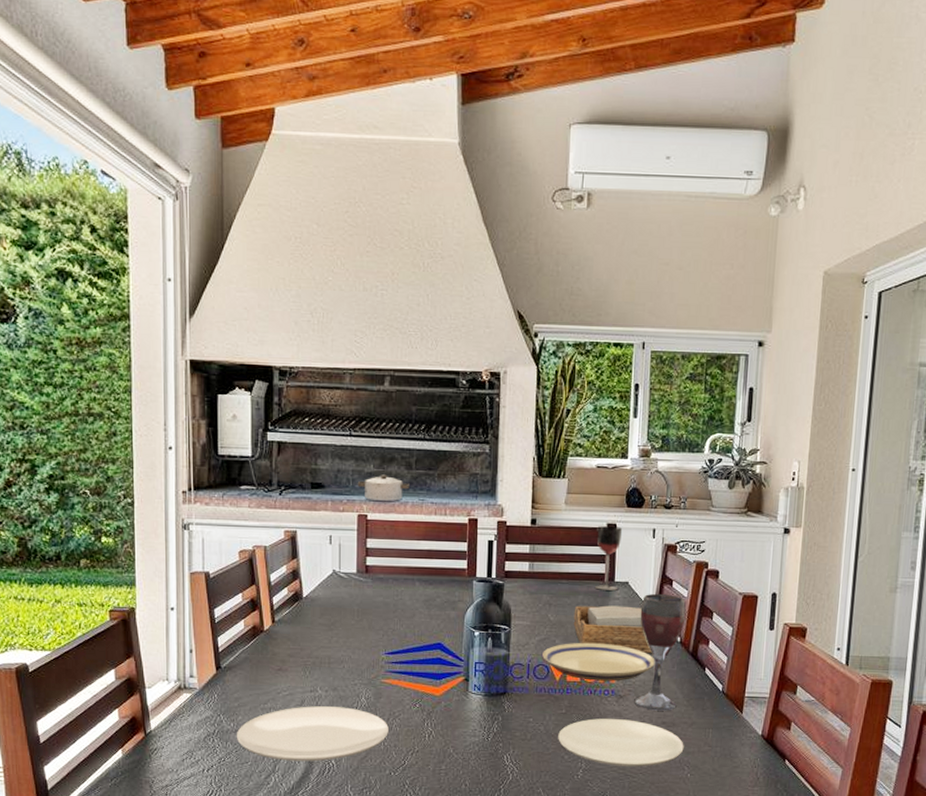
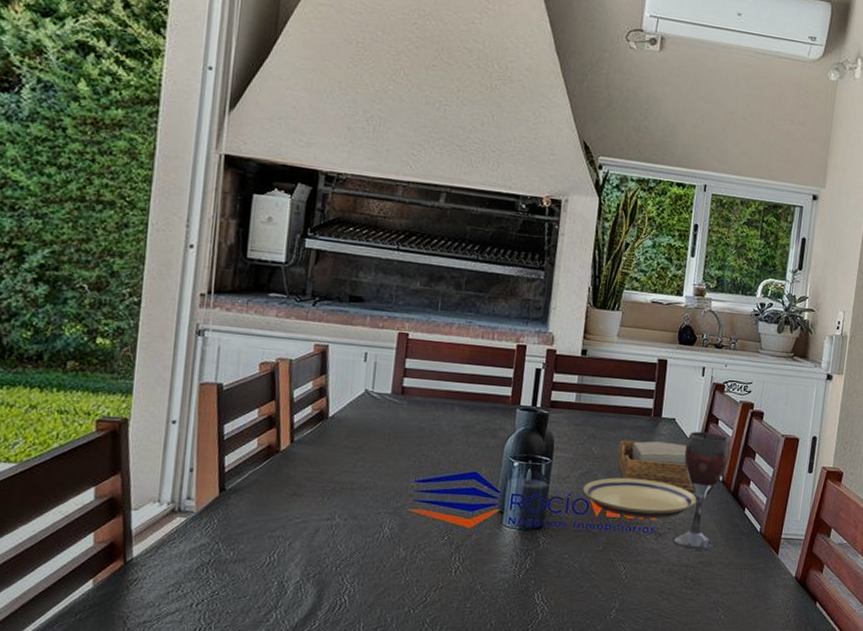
plate: present [236,706,389,762] -> none [235,535,412,597]
cooking pot: present [357,474,409,503] -> none [400,293,457,323]
plate: present [558,718,684,767] -> none [593,556,720,608]
wineglass: present [595,526,623,591] -> none [642,361,673,427]

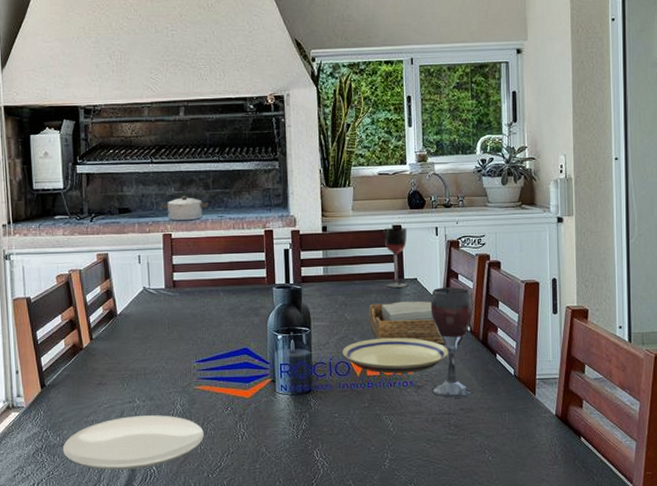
plate: none [235,535,412,597] -> present [62,415,204,470]
cooking pot: none [400,293,457,323] -> present [160,196,208,222]
wineglass: none [642,361,673,427] -> present [383,228,408,288]

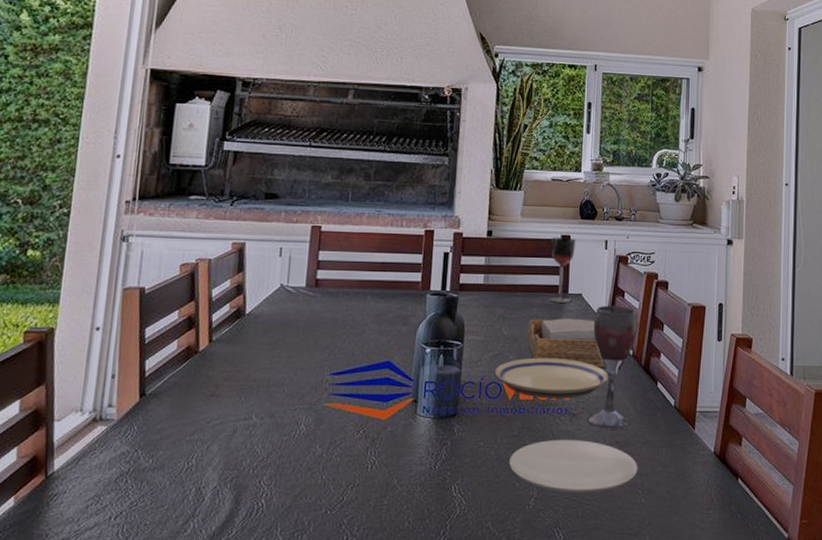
plate: present [62,415,204,470] -> none [153,436,328,502]
cooking pot: present [160,196,208,222] -> none [313,185,367,215]
plate: none [363,408,483,454] -> present [509,439,638,493]

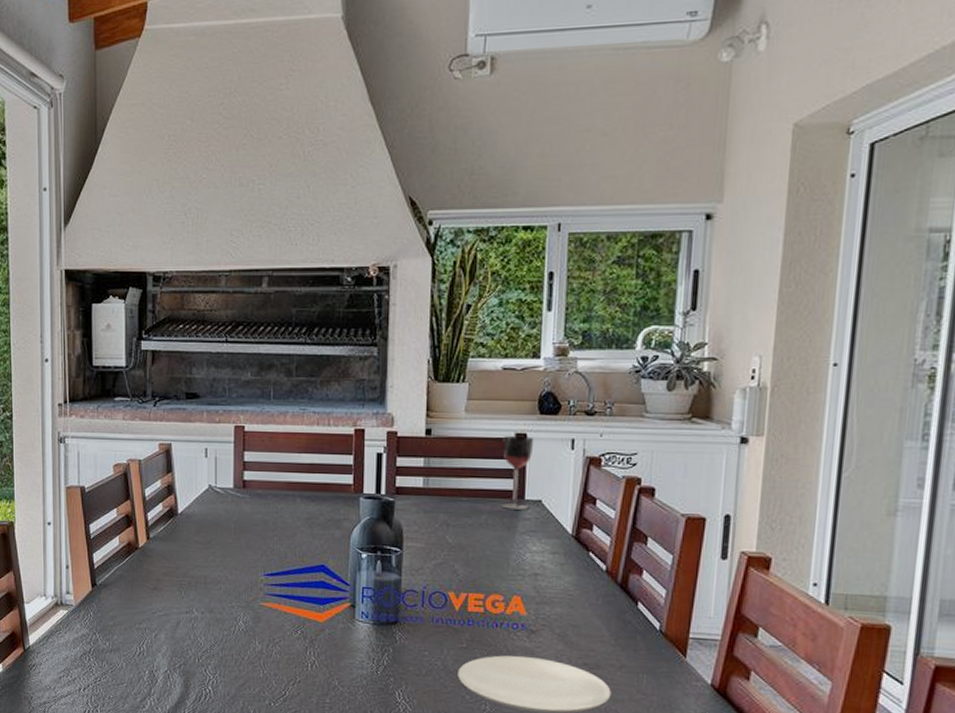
plate: present [495,357,608,399] -> none [439,568,575,614]
napkin holder: present [527,318,605,369] -> none [475,526,571,584]
cup: present [587,306,638,429] -> none [549,514,613,651]

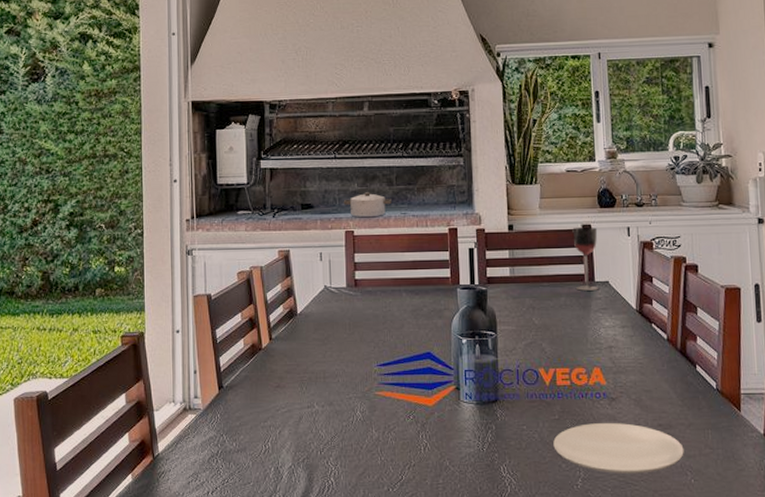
cooking pot: none [234,383,290,414] -> present [343,192,392,219]

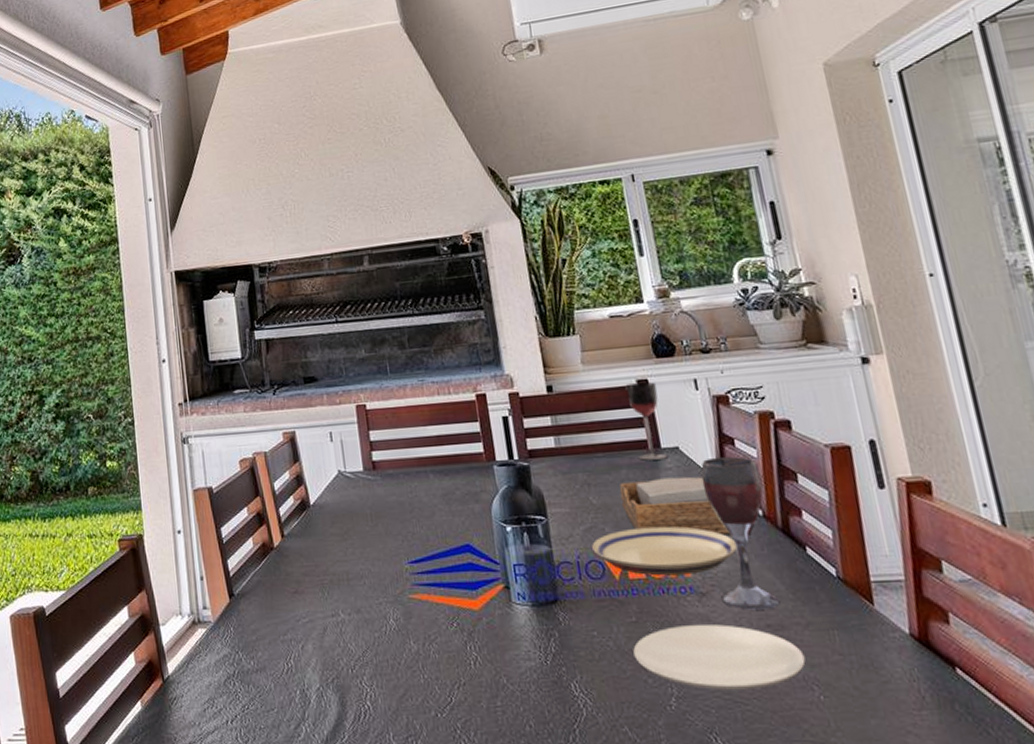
cooking pot: present [343,192,392,219] -> none [350,358,406,390]
plate: none [530,344,644,384] -> present [592,526,737,576]
napkin holder: none [557,305,640,353] -> present [619,476,730,536]
cup: none [623,292,671,413] -> present [701,457,780,610]

